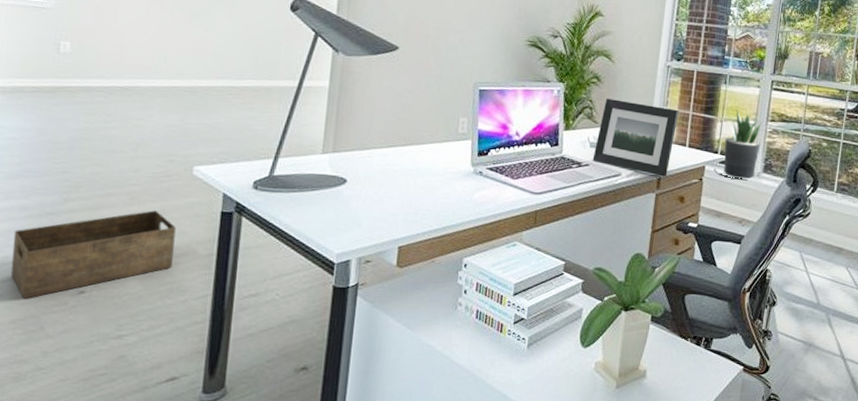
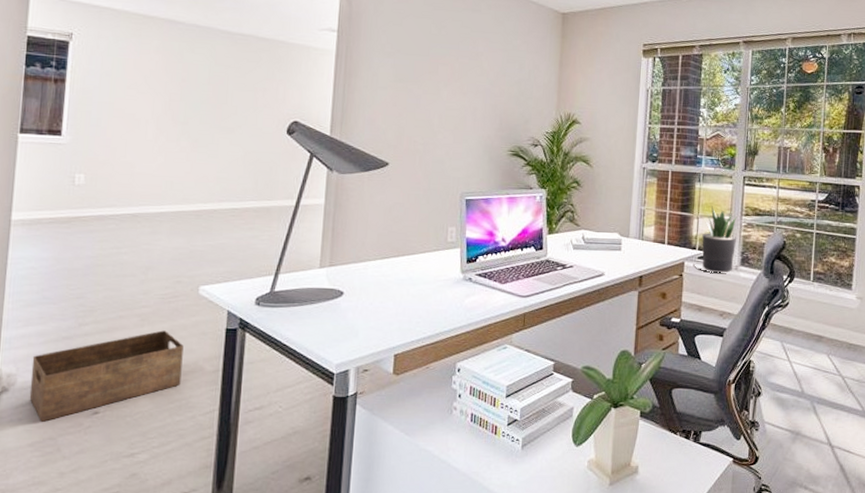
picture frame: present [592,98,680,177] -> none [576,202,657,275]

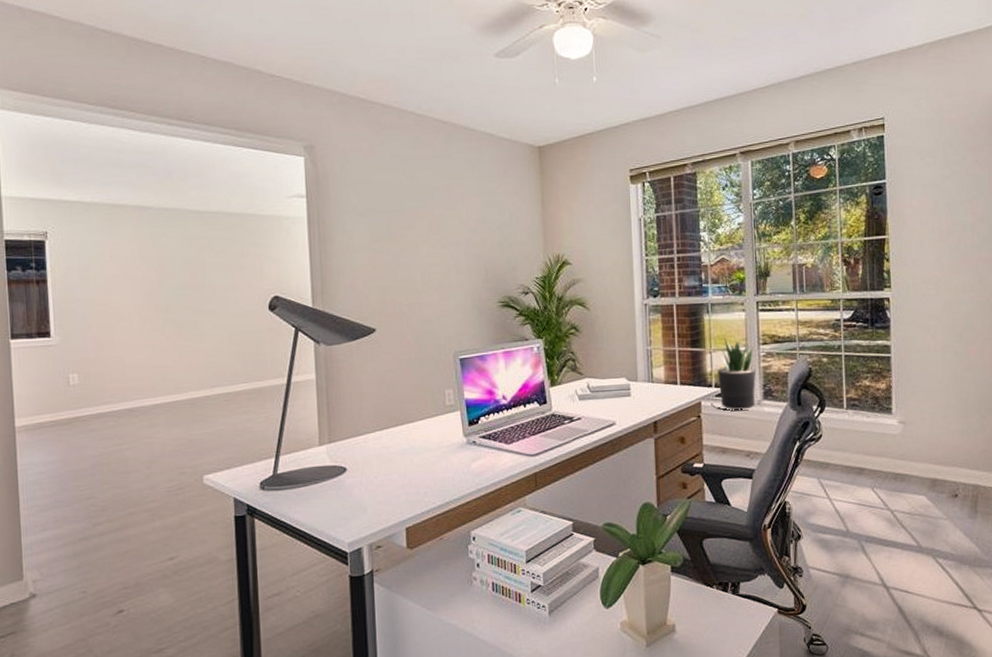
storage basket: present [29,330,184,422] -> none [53,523,198,624]

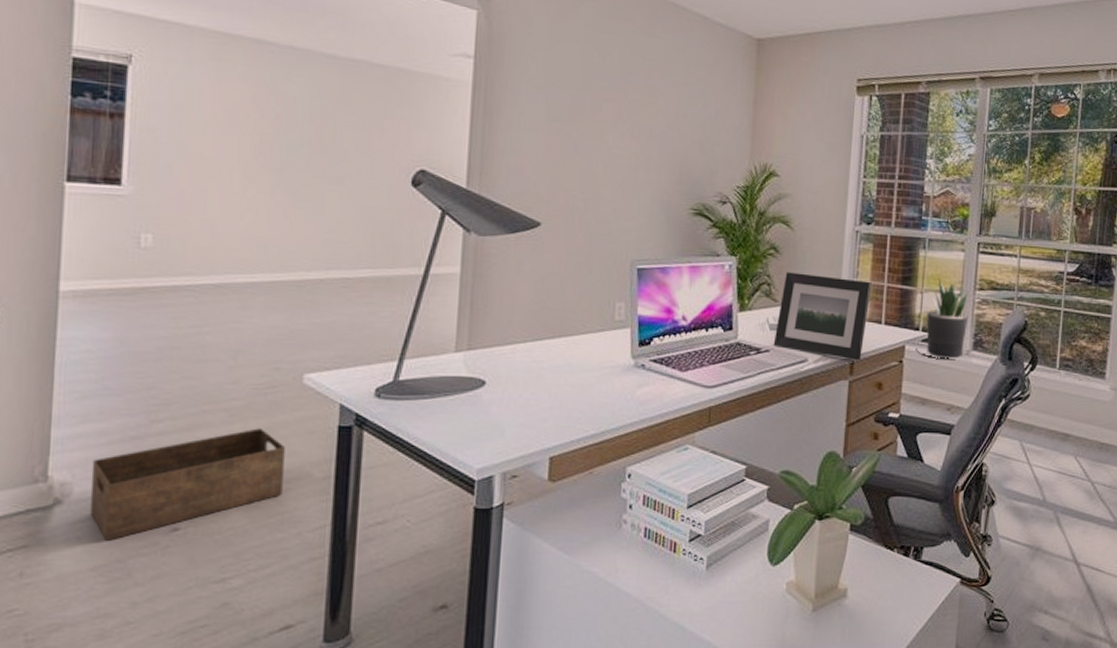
storage basket: none [53,523,198,624] -> present [89,428,285,541]
picture frame: none [583,347,665,420] -> present [773,272,872,361]

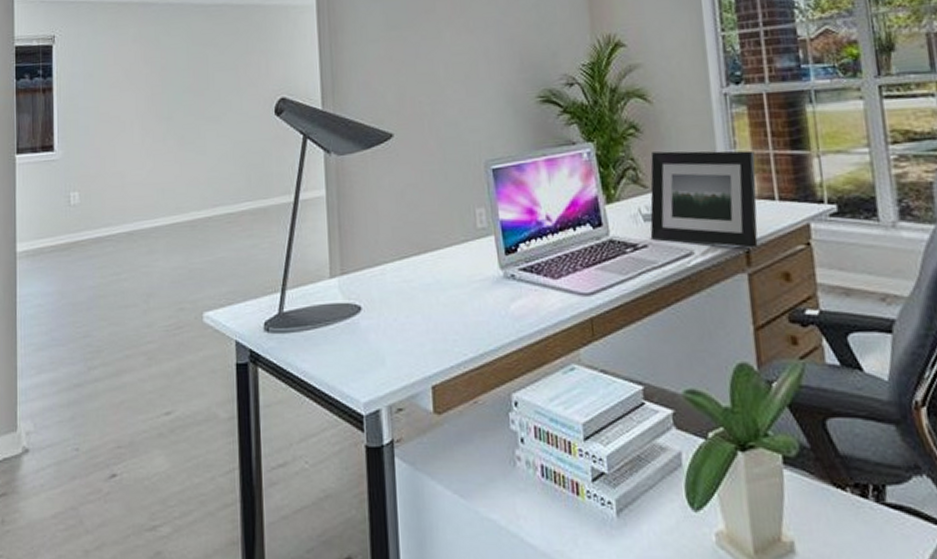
storage basket: present [89,428,285,541] -> none [47,370,196,488]
planter: present [926,278,970,359] -> none [829,136,887,235]

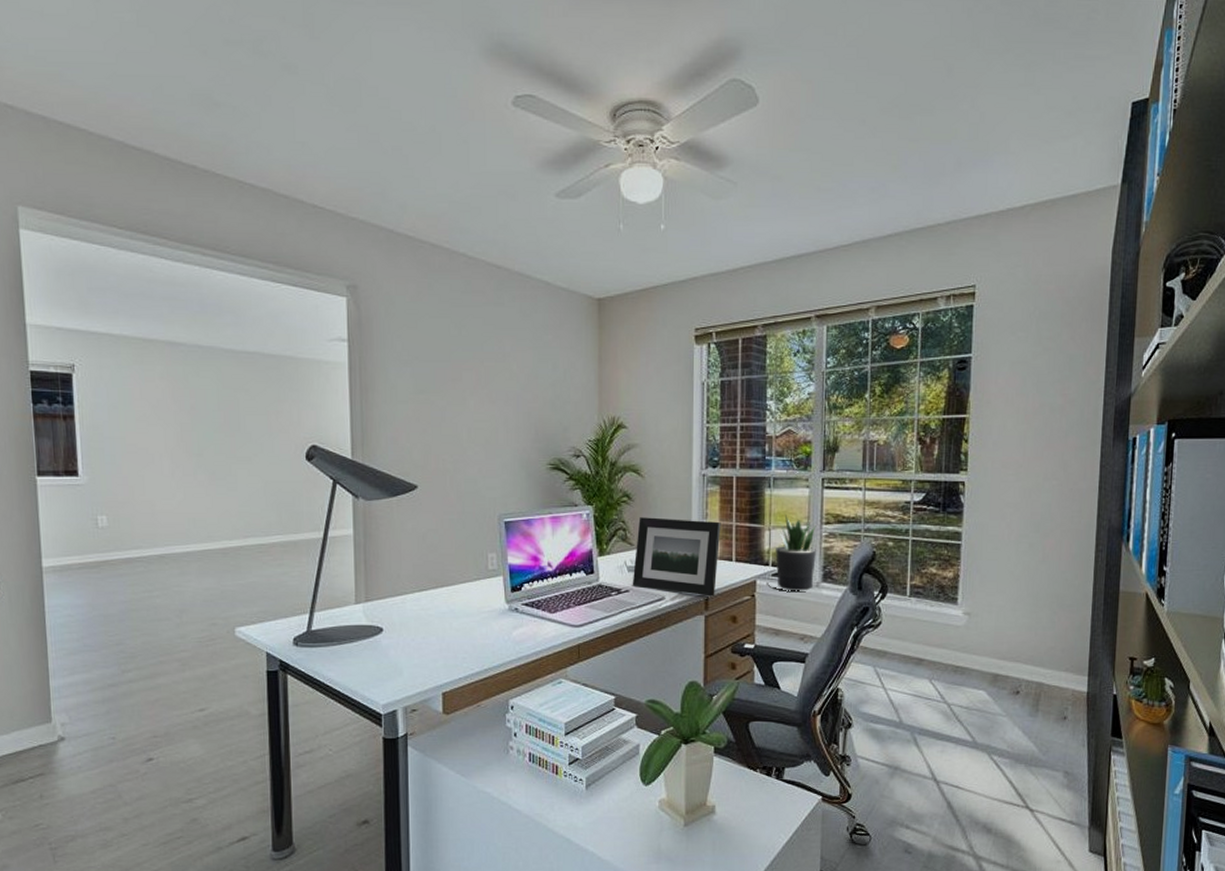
planter: none [829,136,887,235] -> present [775,515,817,591]

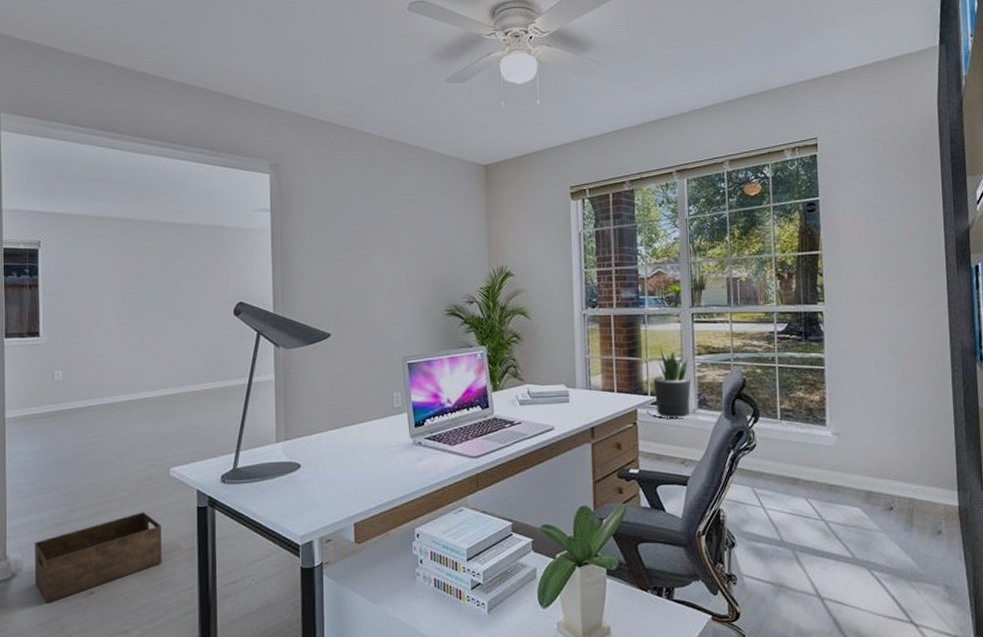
storage basket: none [82,675,229,769] -> present [34,512,162,603]
picture frame: present [632,517,721,596] -> none [523,354,603,426]

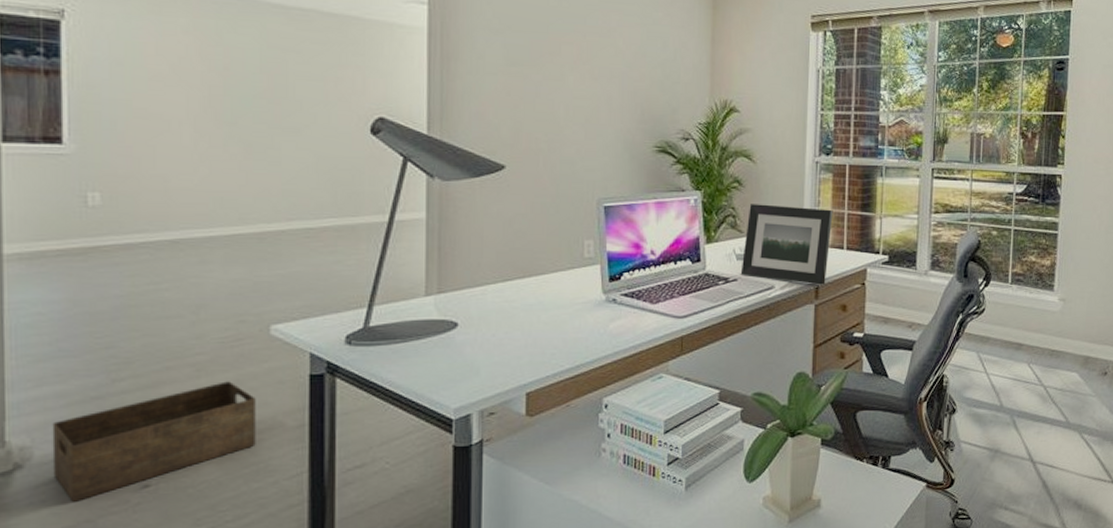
picture frame: none [523,354,603,426] -> present [740,204,833,285]
planter: present [653,348,692,418] -> none [886,204,926,279]

